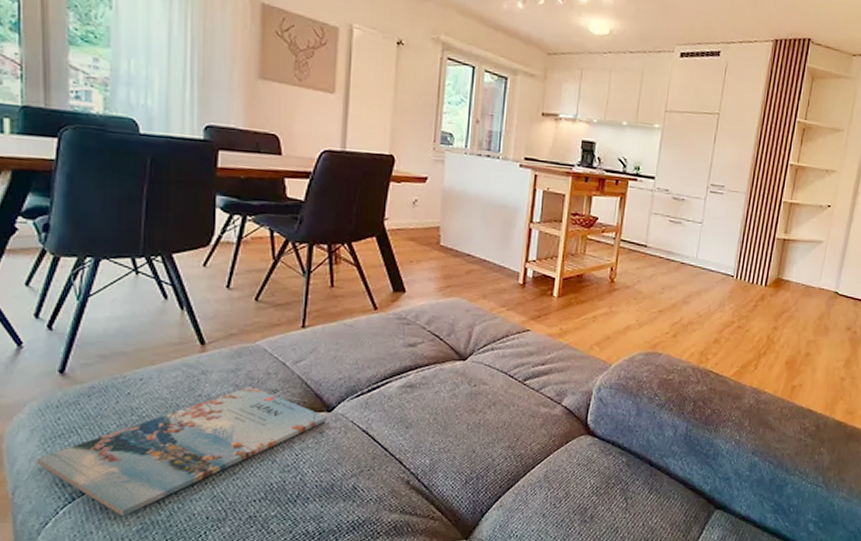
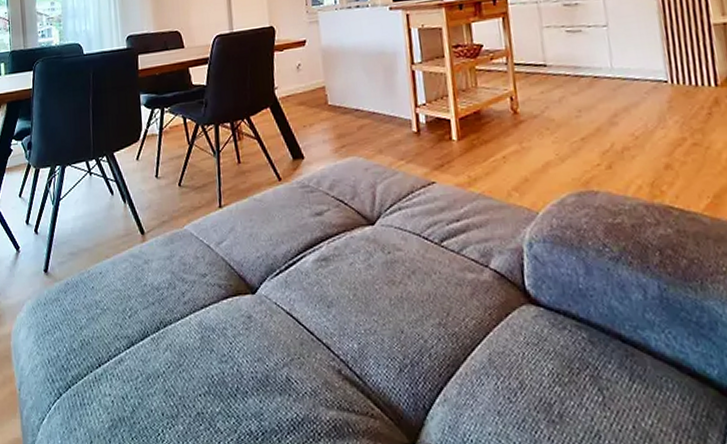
magazine: present [36,387,328,517] -> none [33,272,254,413]

